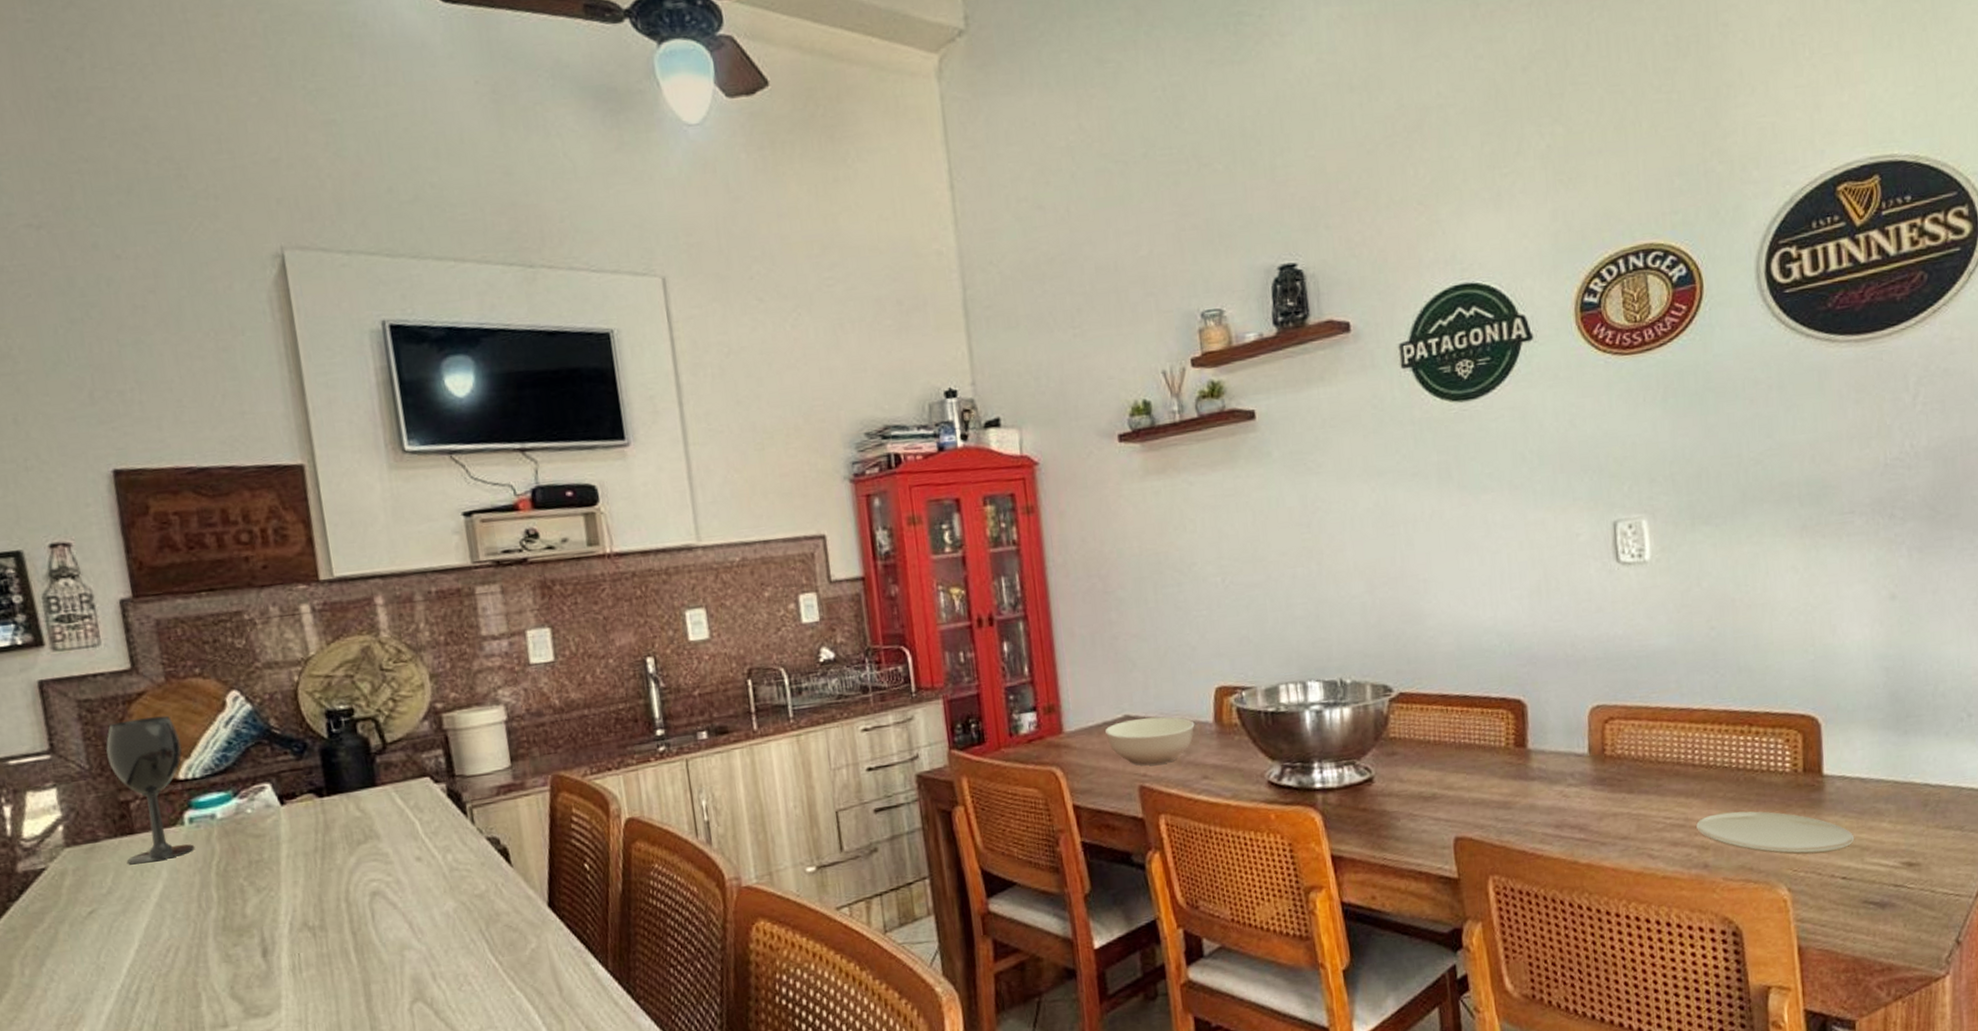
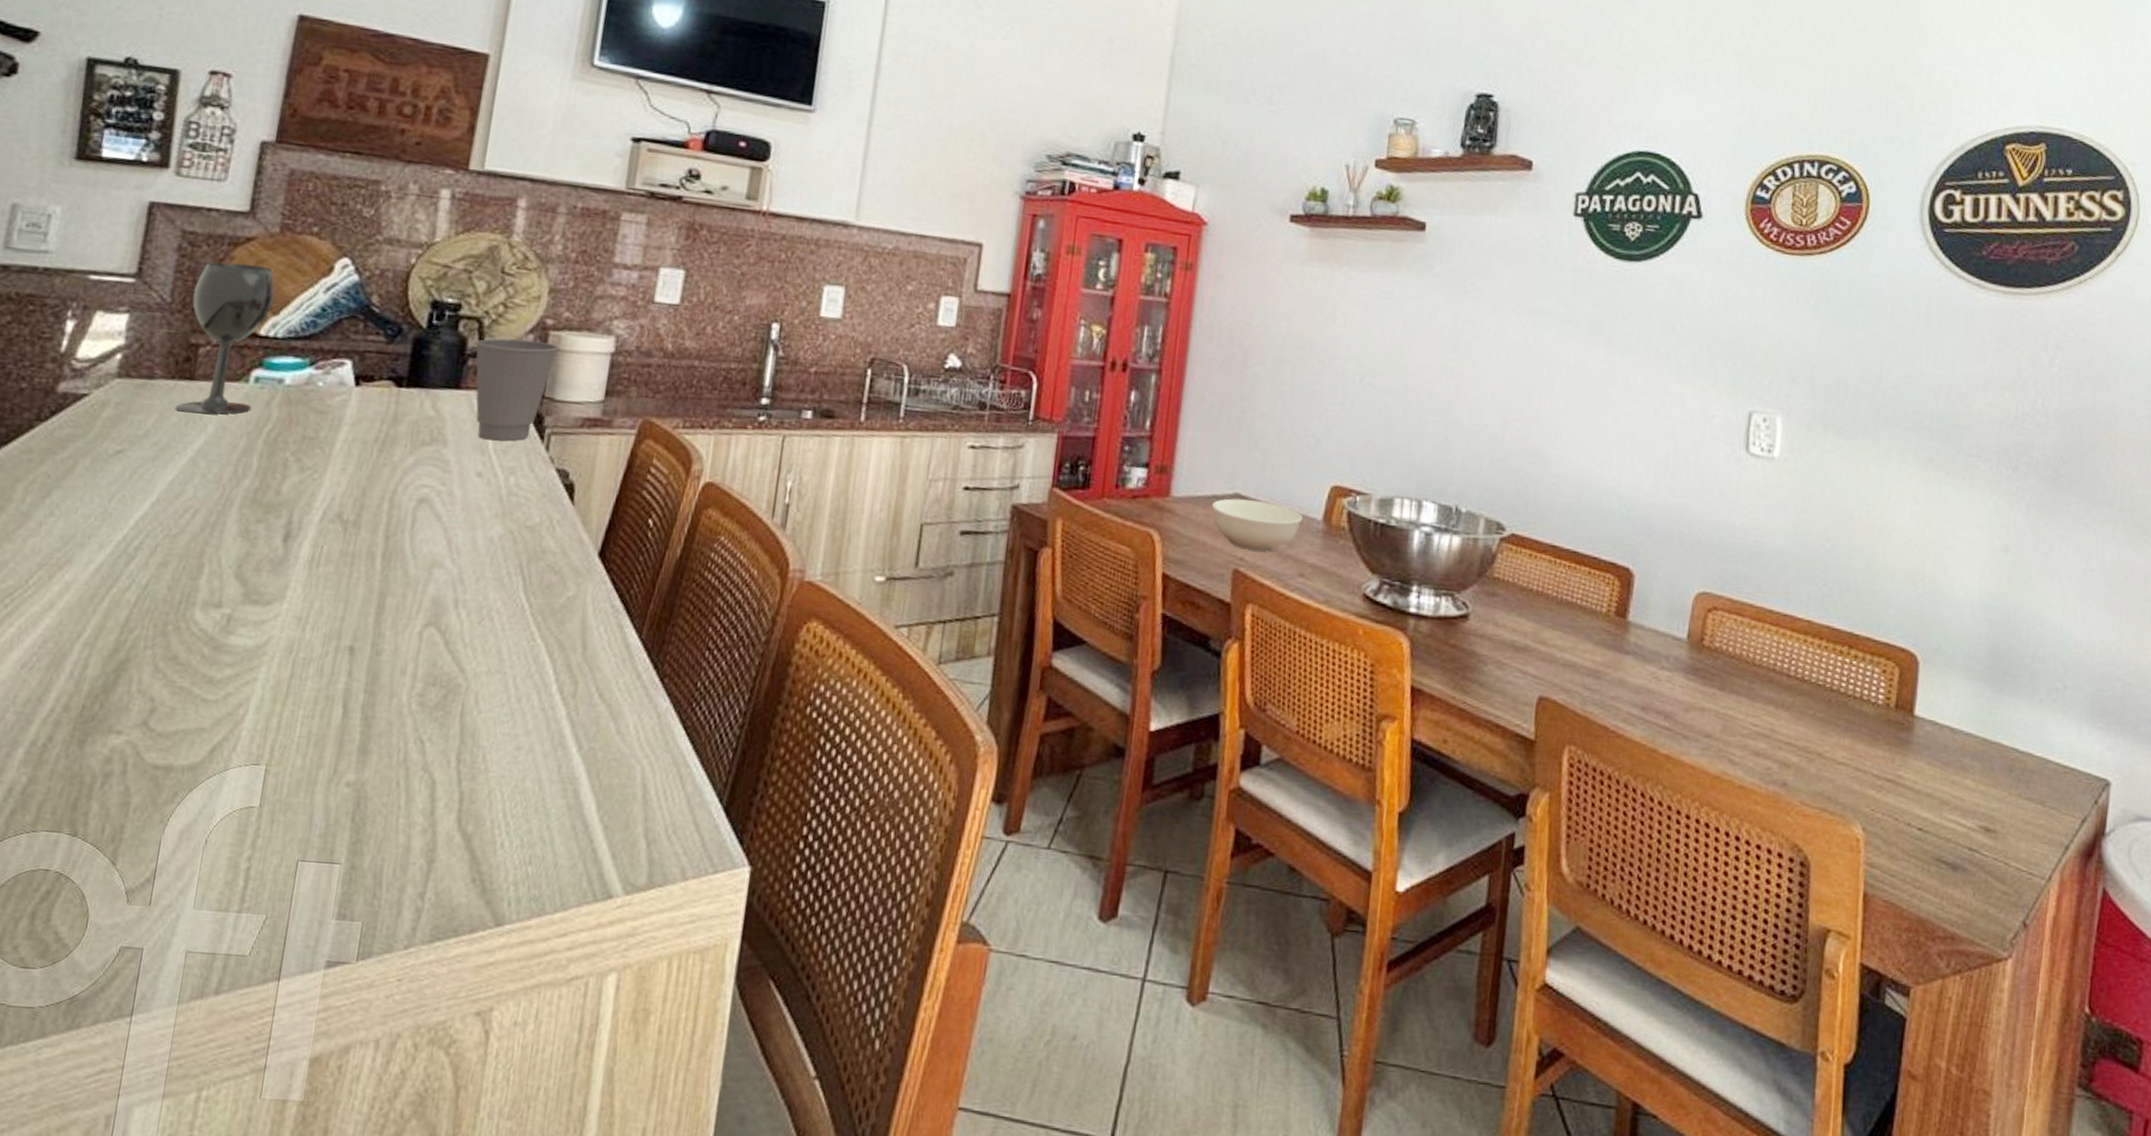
cup: none [377,725,456,827] -> present [475,338,559,442]
plate: present [1696,811,1855,855] -> none [1781,731,1936,799]

